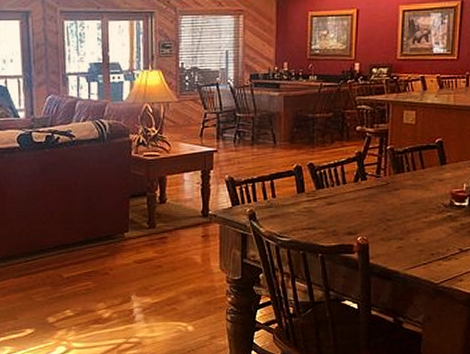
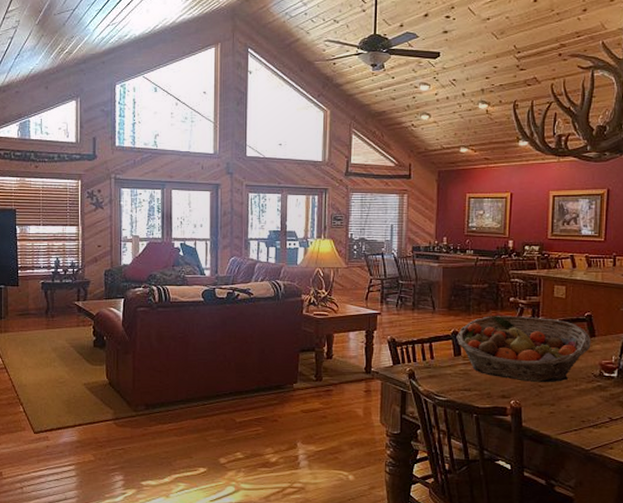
fruit basket: none [299,145,442,217] -> present [456,315,591,383]

